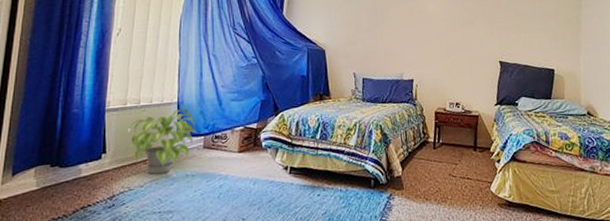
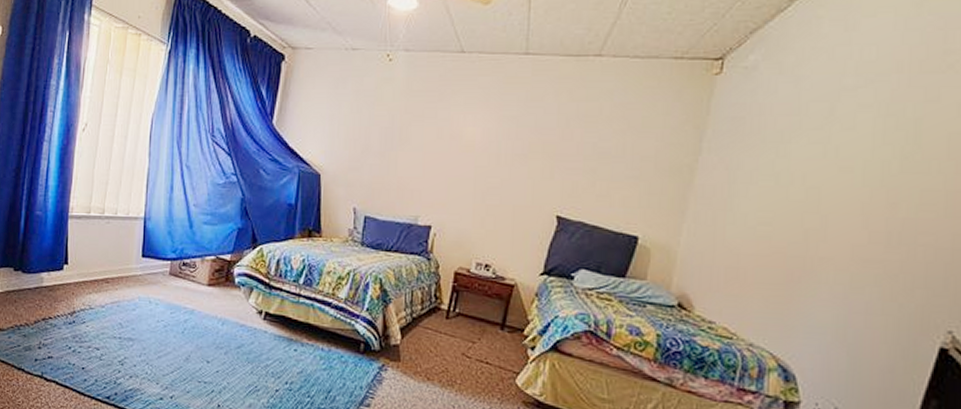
plant: present [125,108,196,175] -> none [87,226,163,296]

